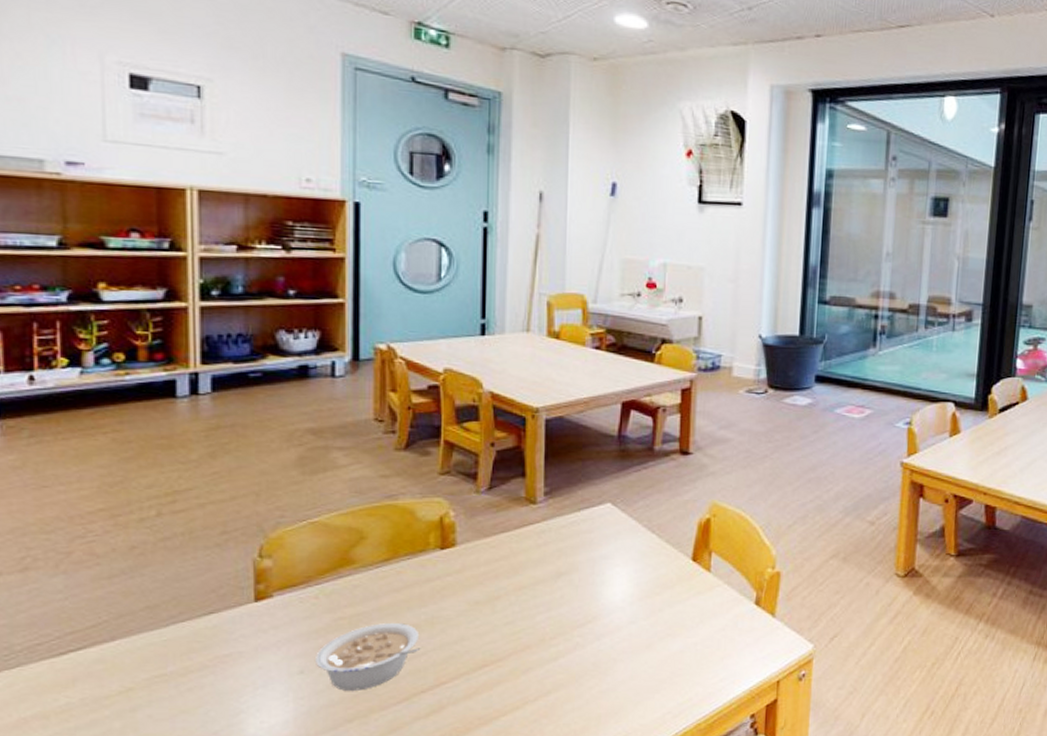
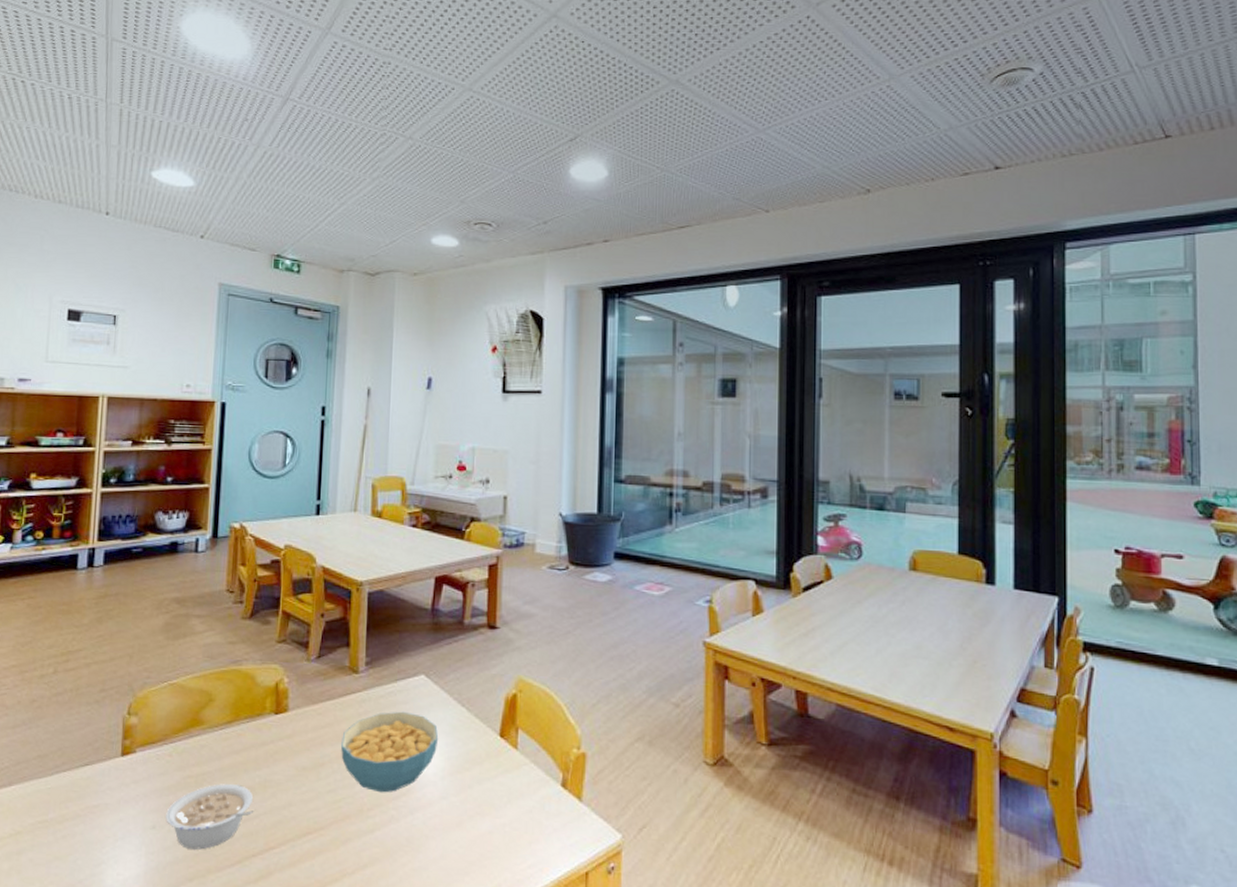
cereal bowl: none [519,540,627,622] -> present [341,711,439,793]

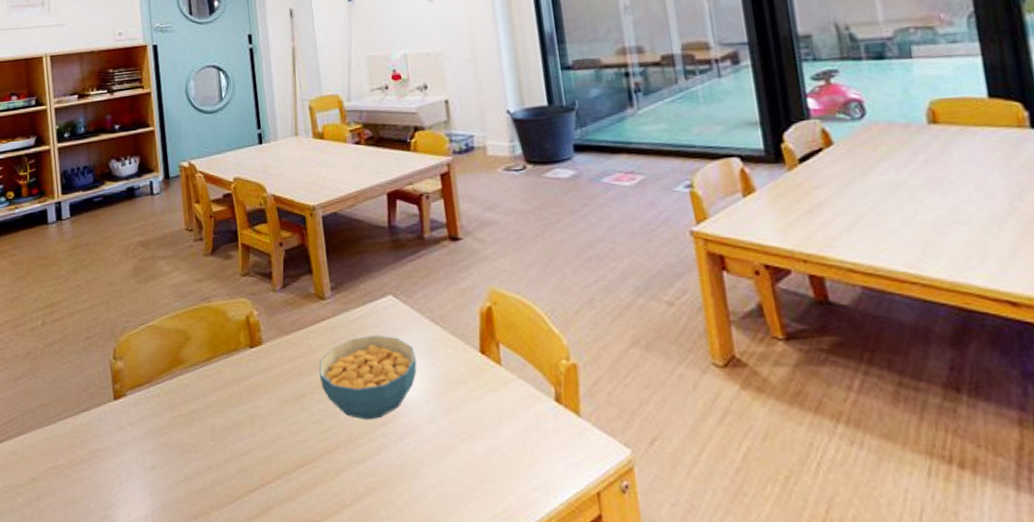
legume: present [166,784,253,850] -> none [163,421,244,488]

